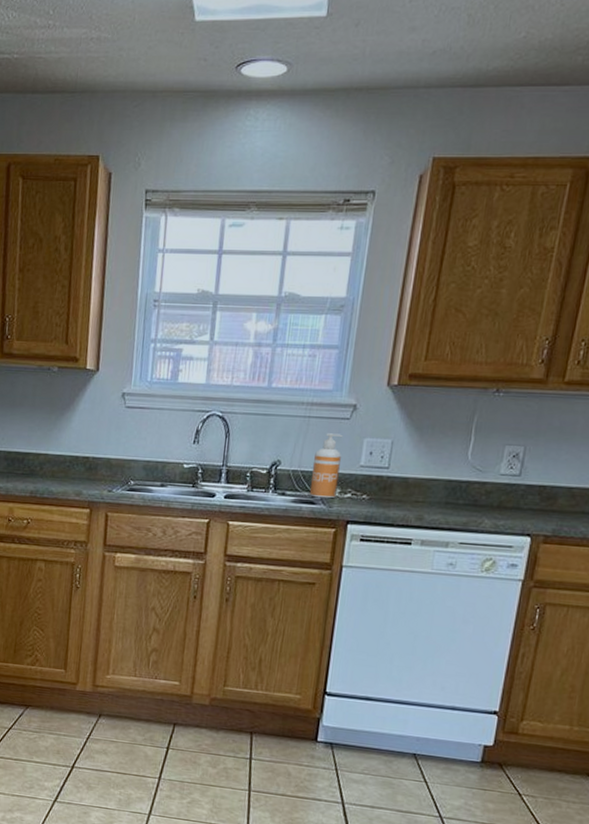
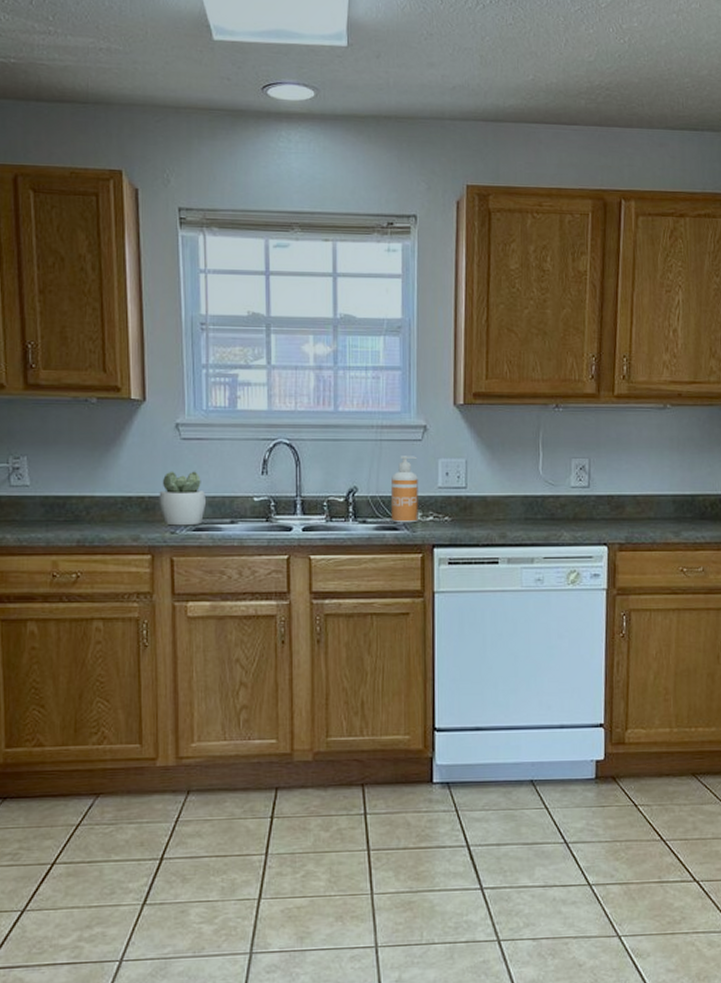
succulent plant: none [101,435,142,486] -> present [159,471,207,526]

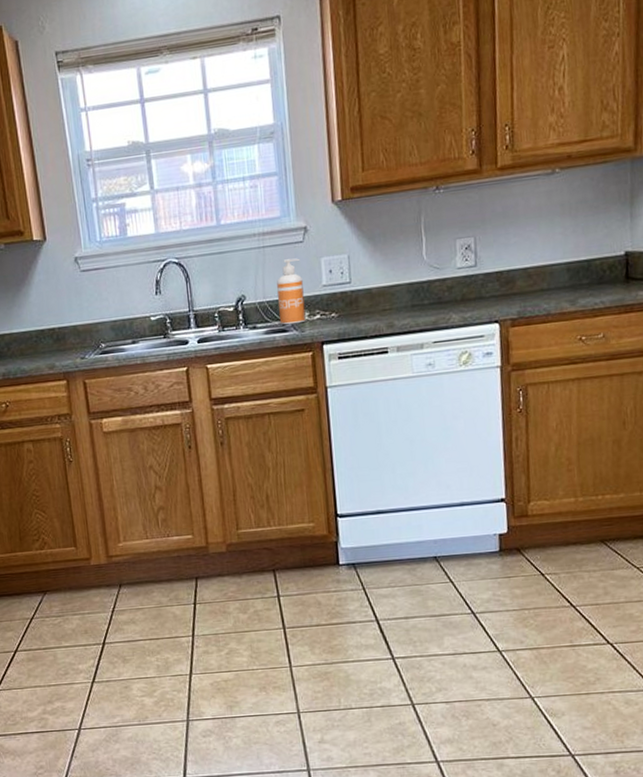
succulent plant: present [159,471,207,526] -> none [67,299,109,352]

